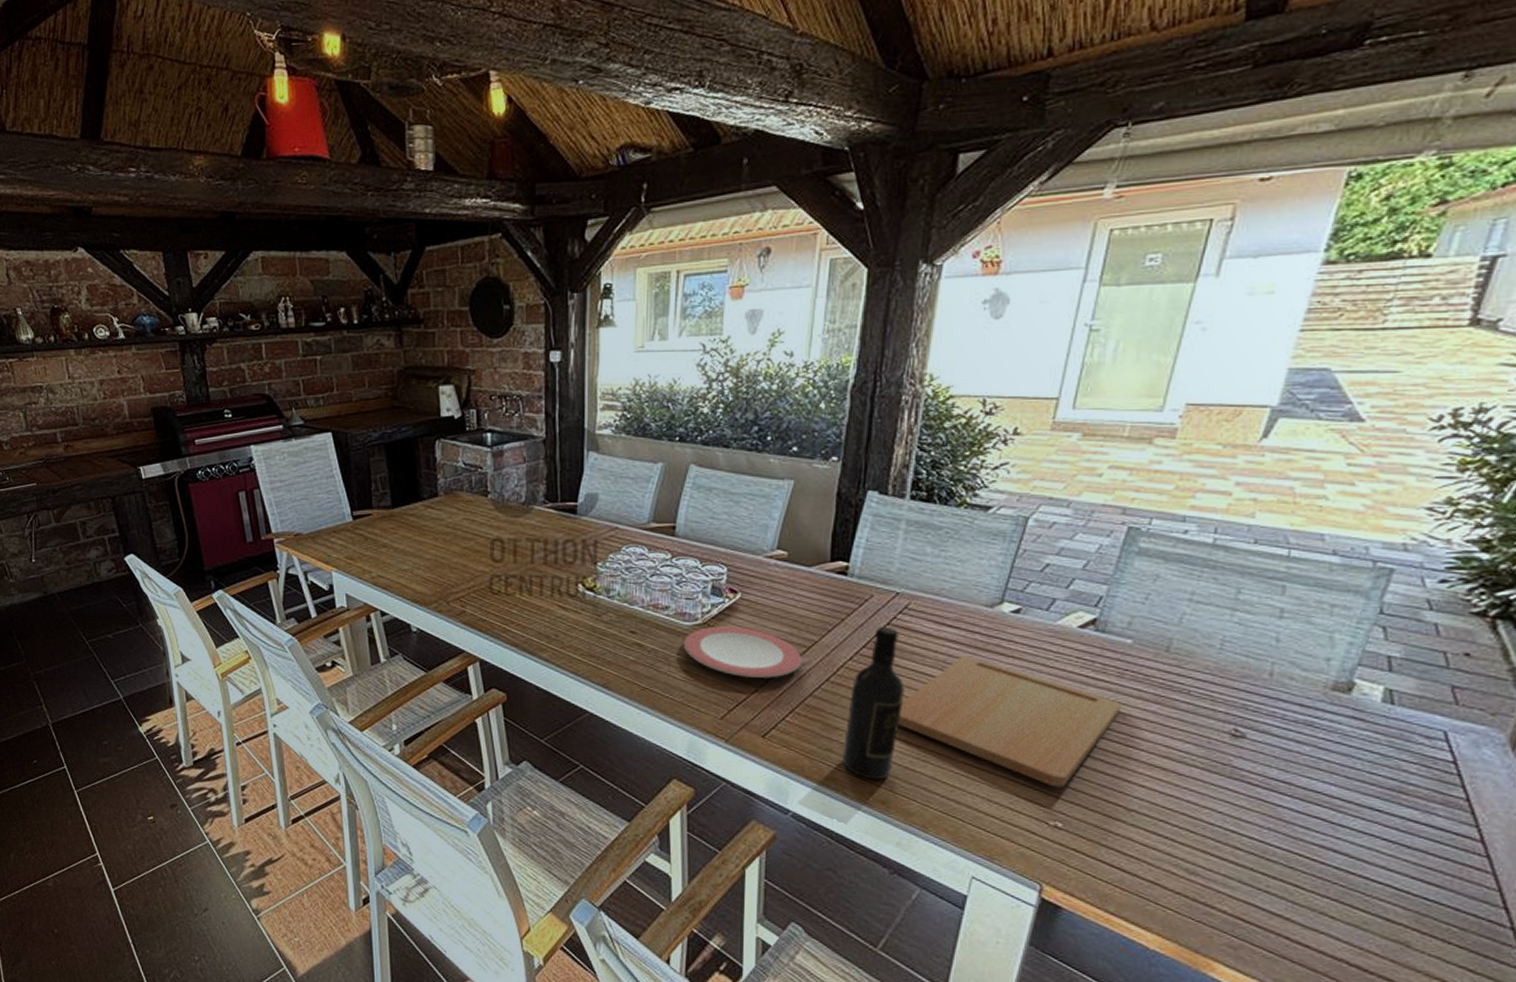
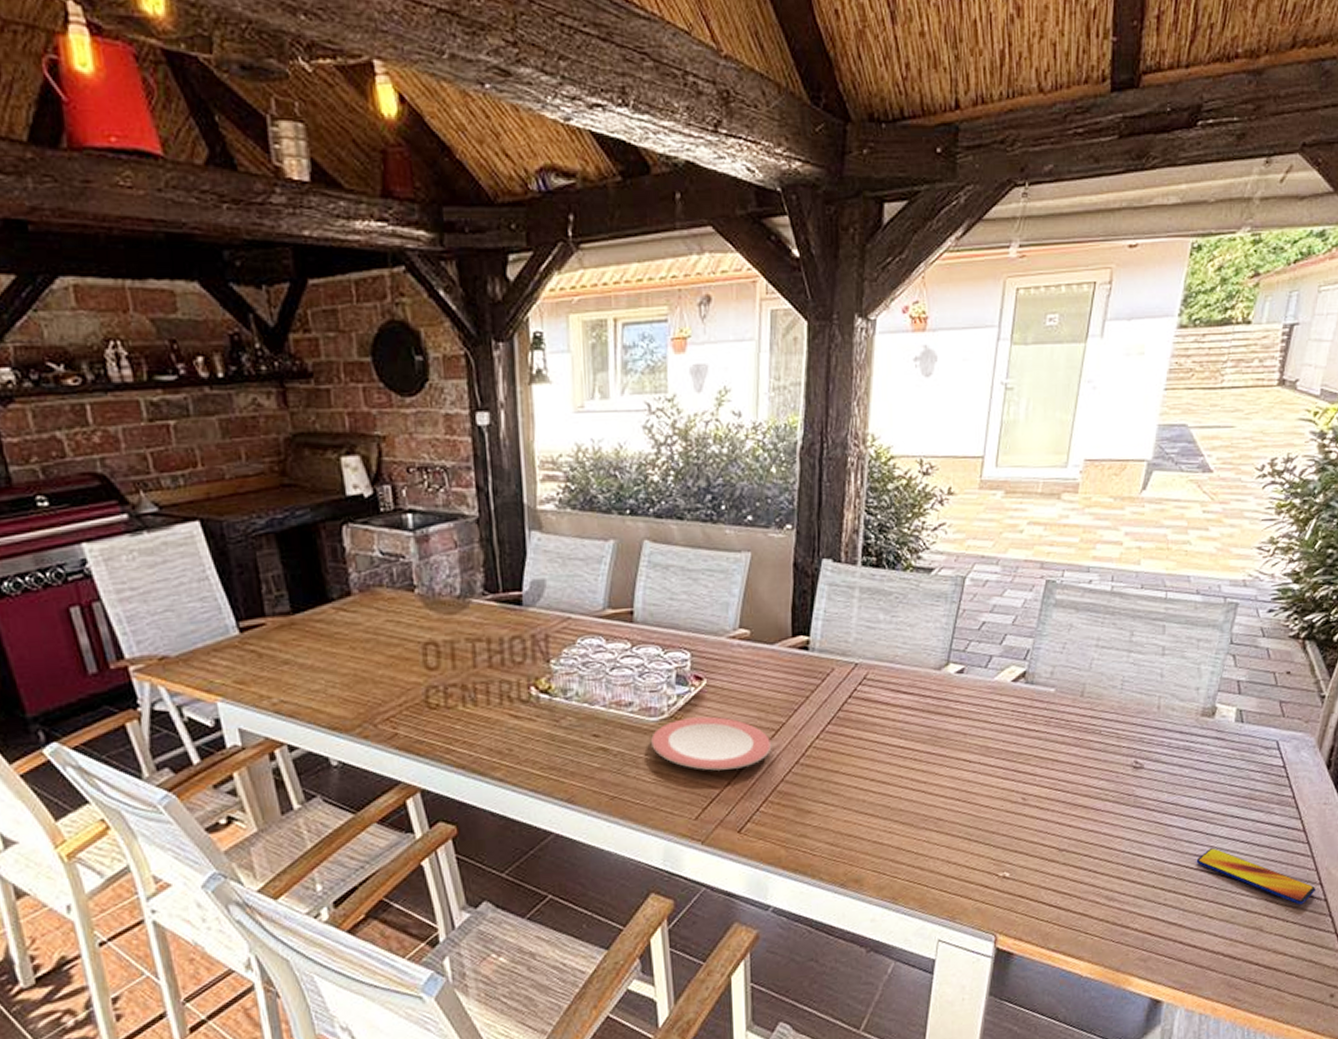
wine bottle: present [841,626,905,780] -> none [815,699,869,860]
cutting board: present [897,655,1121,788] -> none [864,720,1050,840]
smartphone: none [1314,840,1497,927] -> present [1196,848,1315,905]

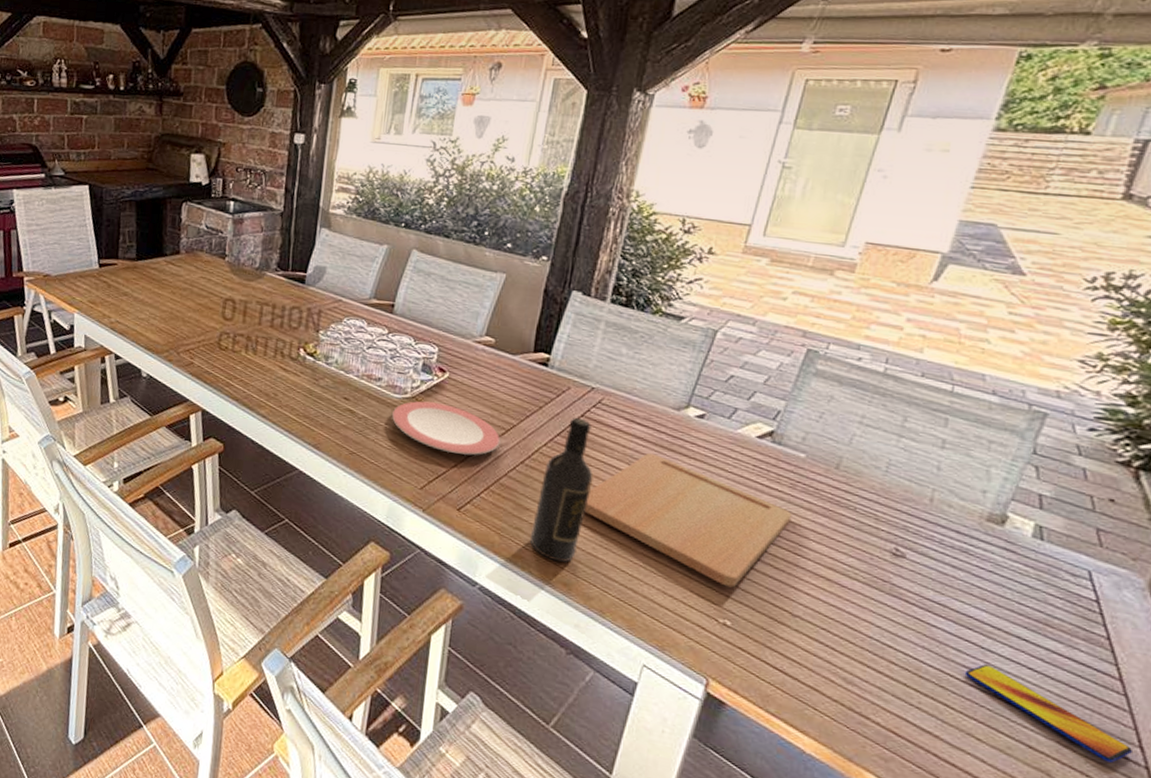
wine bottle: none [815,699,869,860] -> present [530,417,593,563]
cutting board: none [864,720,1050,840] -> present [584,452,792,588]

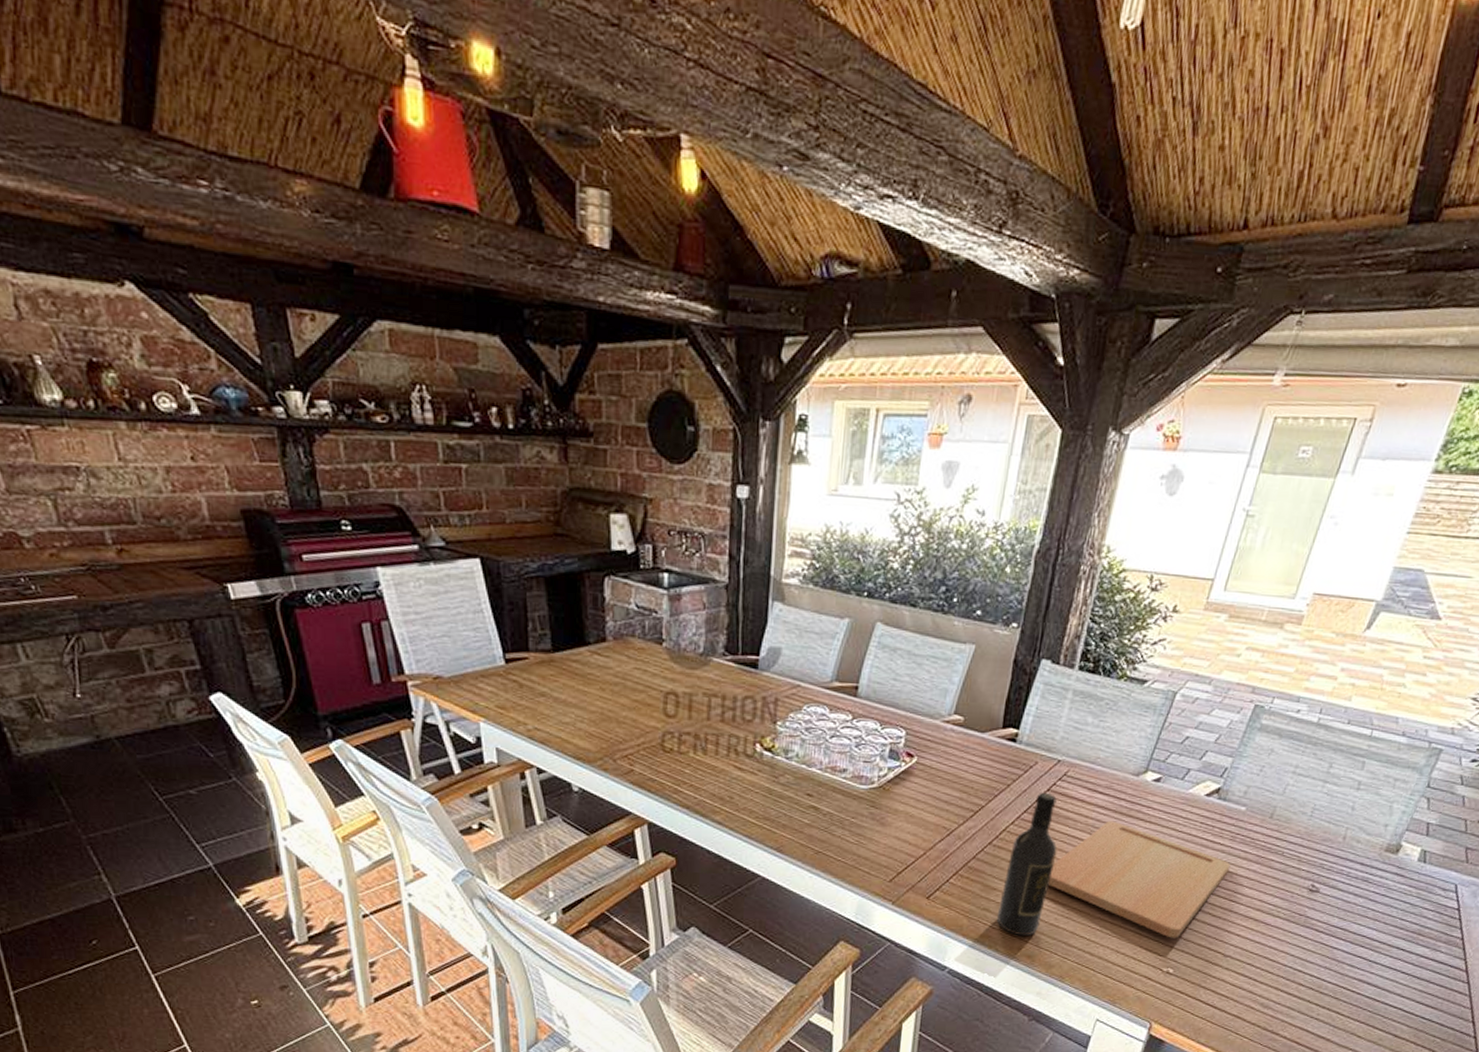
plate: present [392,401,501,455] -> none [859,790,969,842]
smartphone: present [964,664,1132,763] -> none [1354,975,1467,1038]

